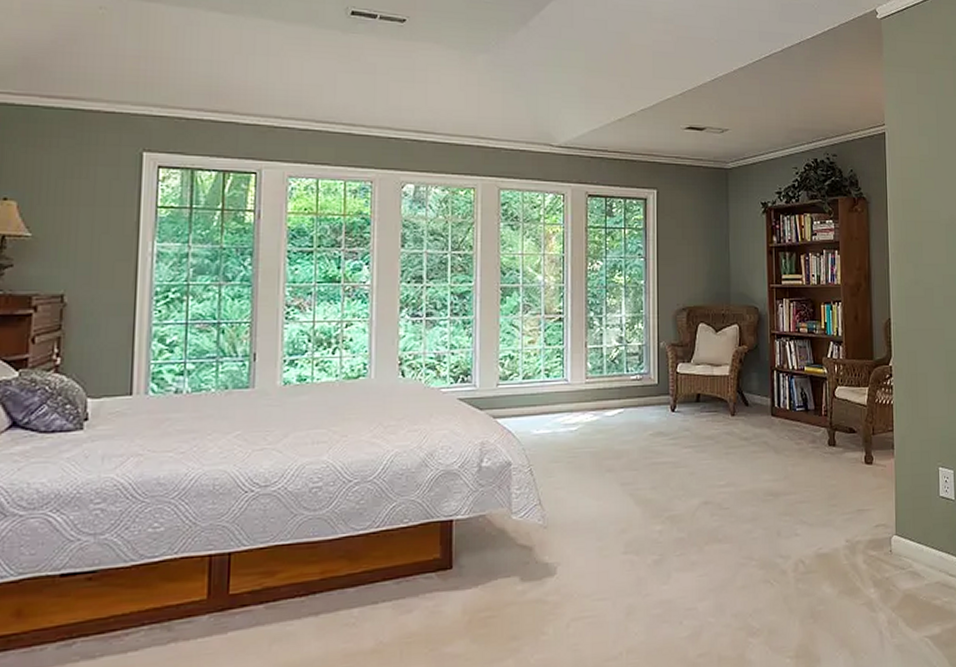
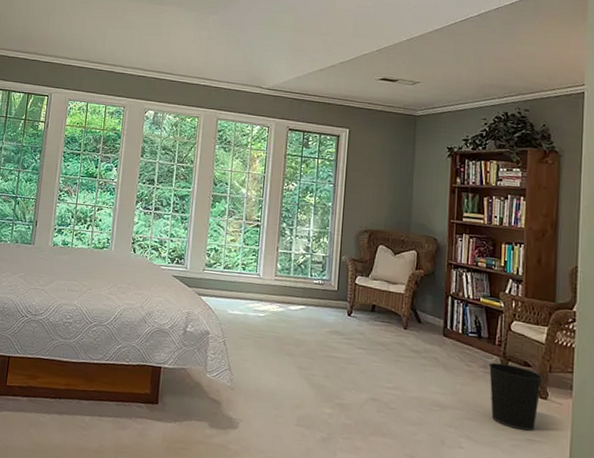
wastebasket: none [817,434,868,502] -> present [488,362,544,431]

